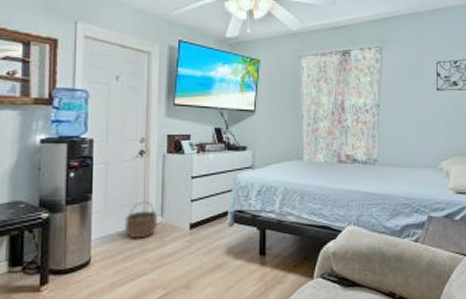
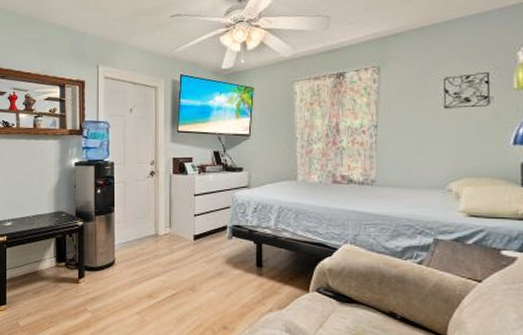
wicker basket: present [124,200,158,239] -> none [139,214,167,246]

